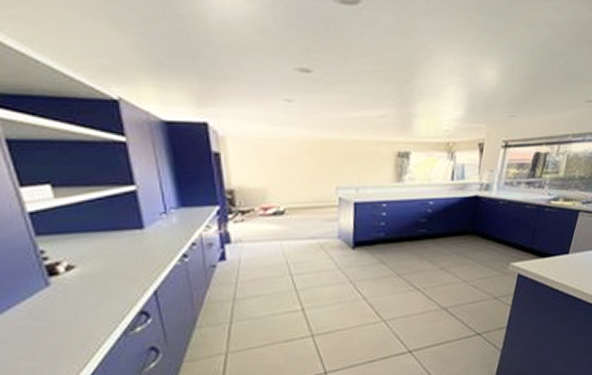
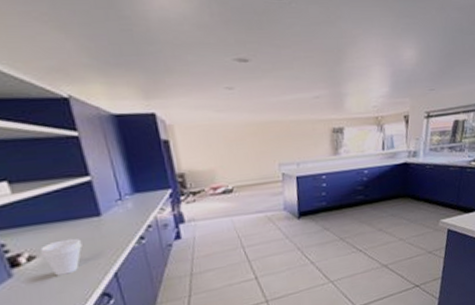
cup: none [80,250,123,289] -> present [40,238,83,276]

